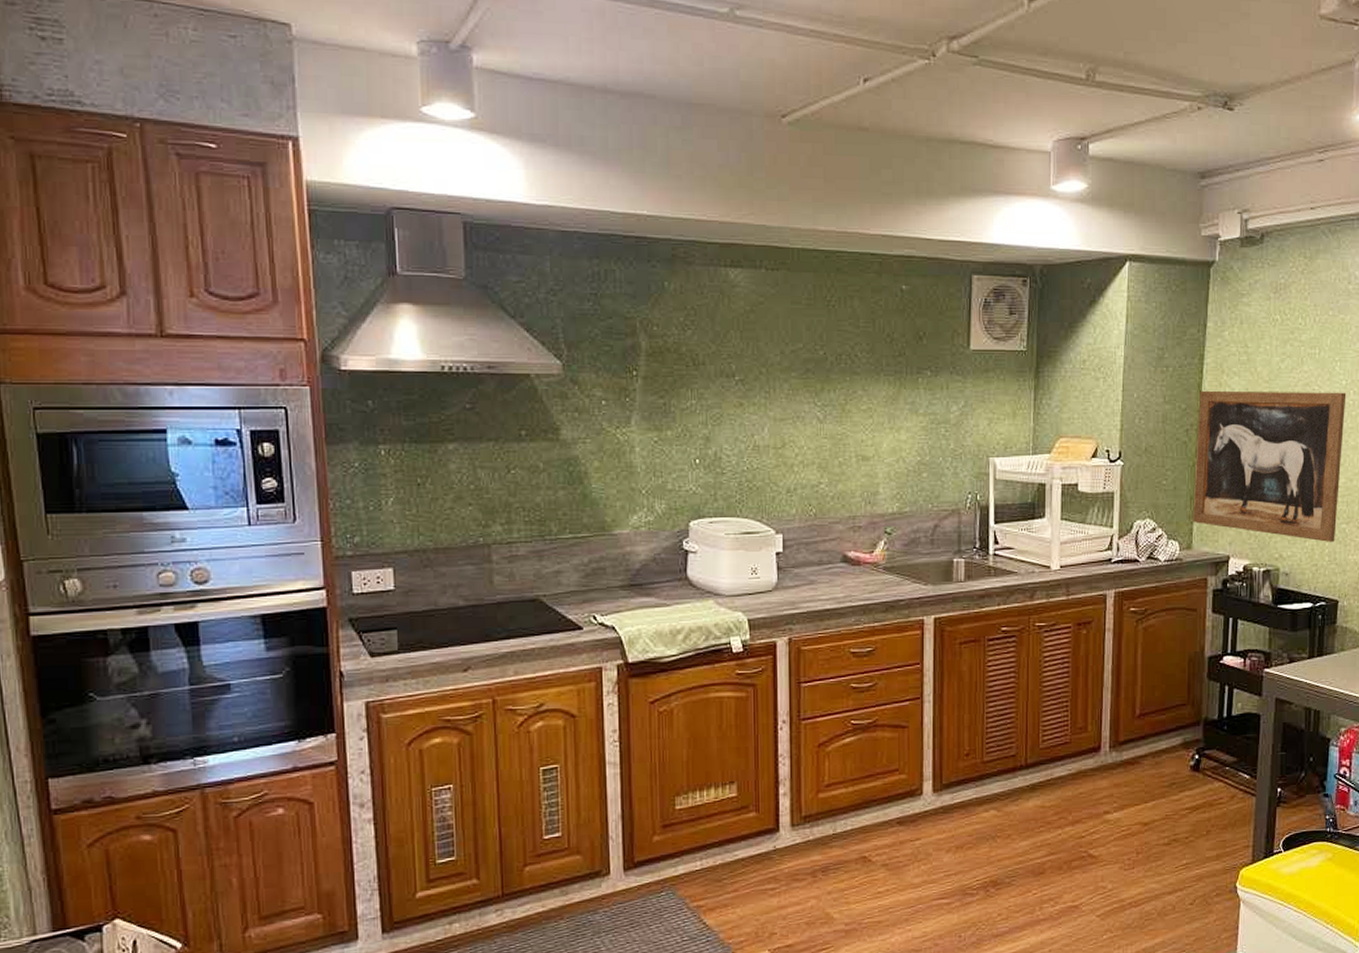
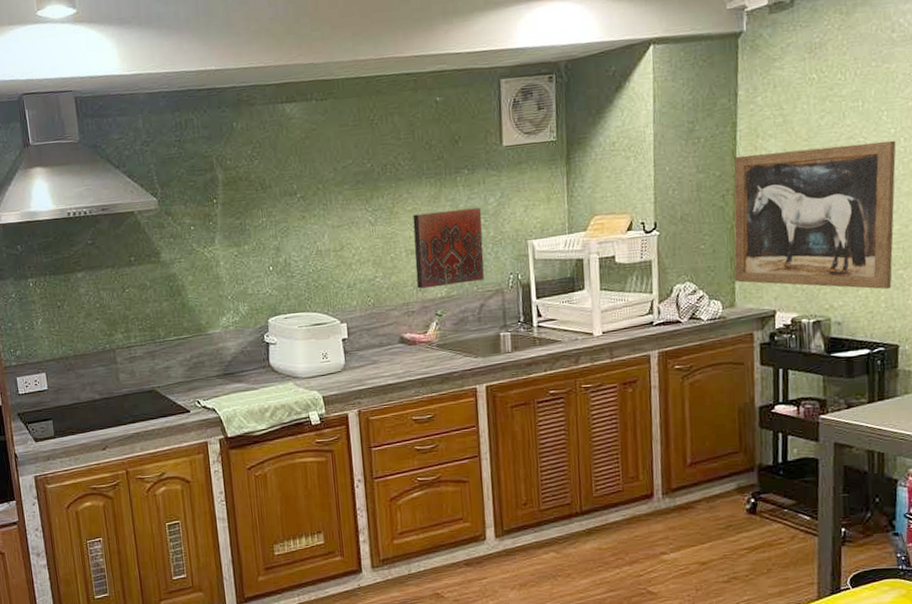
decorative tile: none [866,415,942,501] -> present [412,207,484,289]

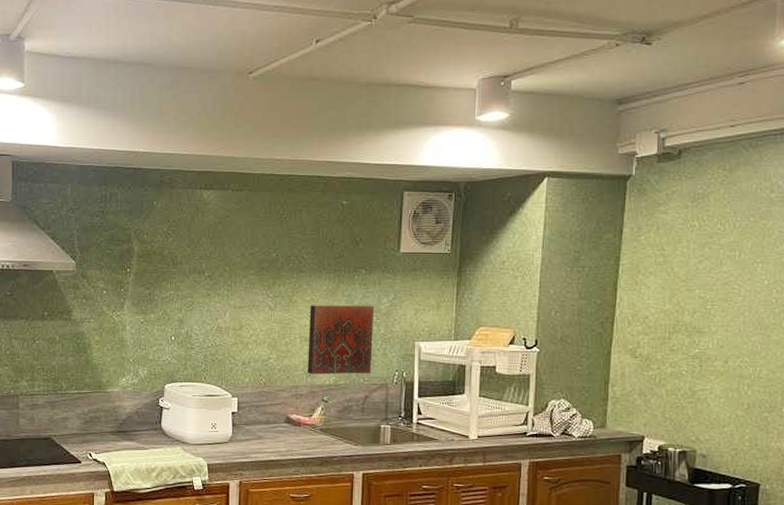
wall art: present [734,140,896,289] -> none [607,288,769,429]

